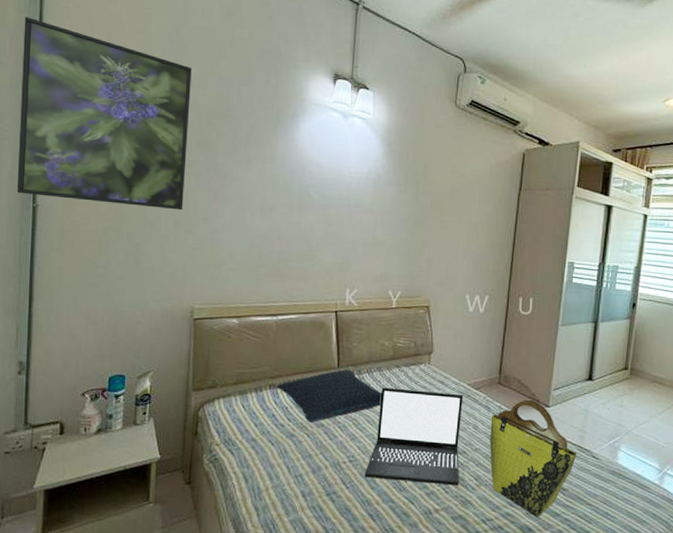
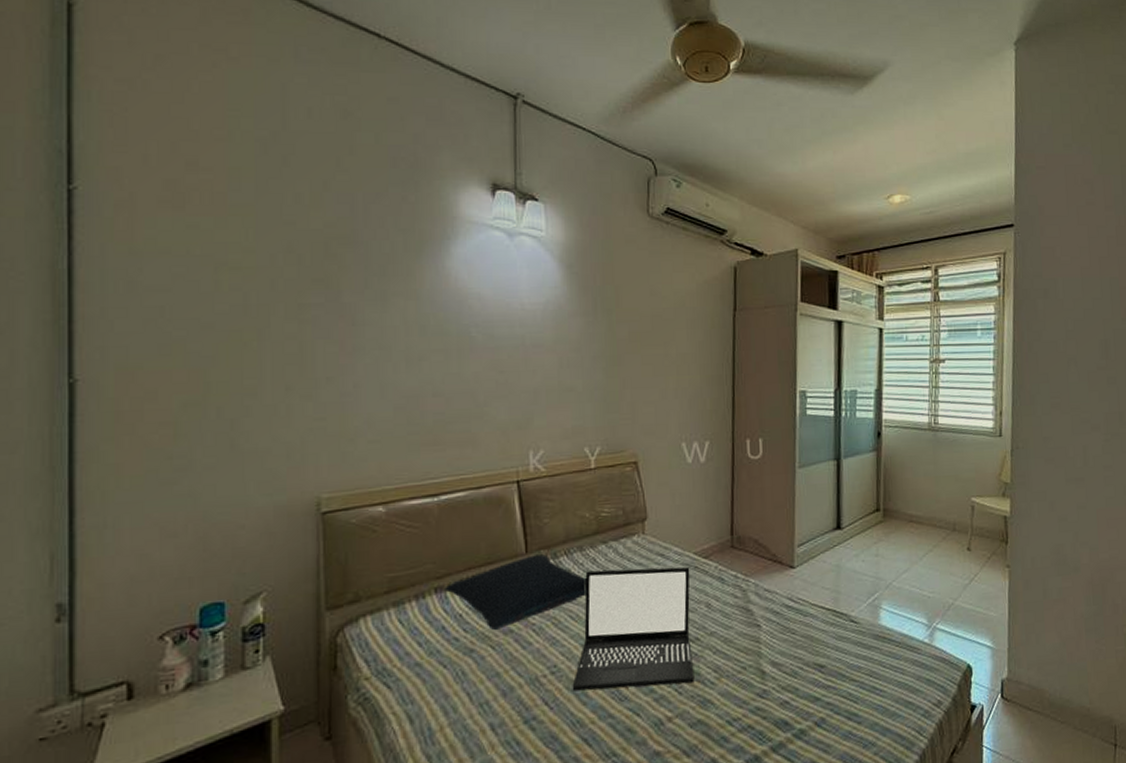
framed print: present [16,17,192,210] -> none [41,125,298,371]
tote bag: present [489,399,577,517] -> none [726,562,833,706]

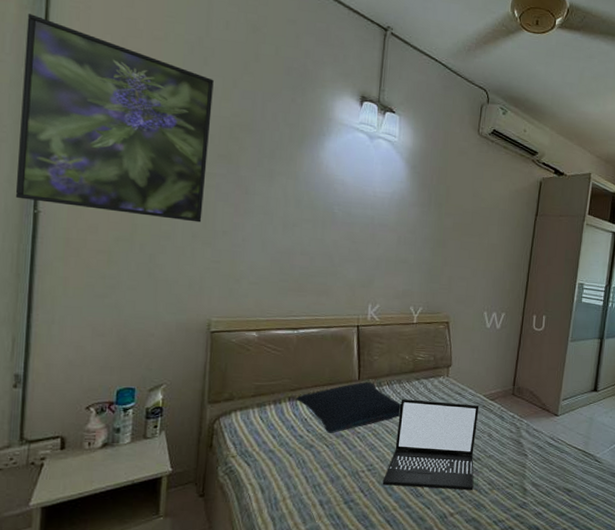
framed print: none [41,125,298,371] -> present [15,14,214,223]

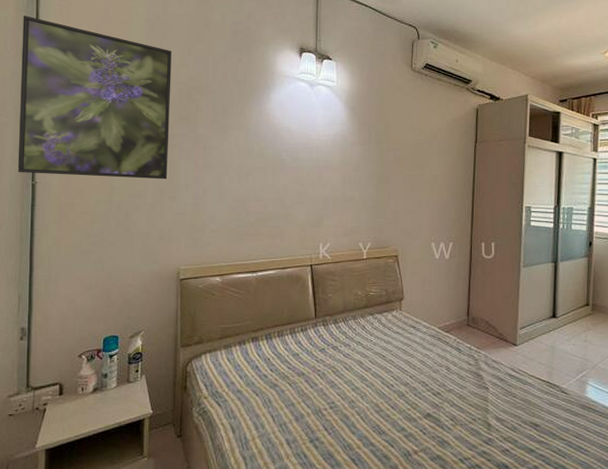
pillow: present [296,382,402,434] -> none [259,320,358,373]
laptop: present [382,399,480,491] -> none [345,335,435,427]

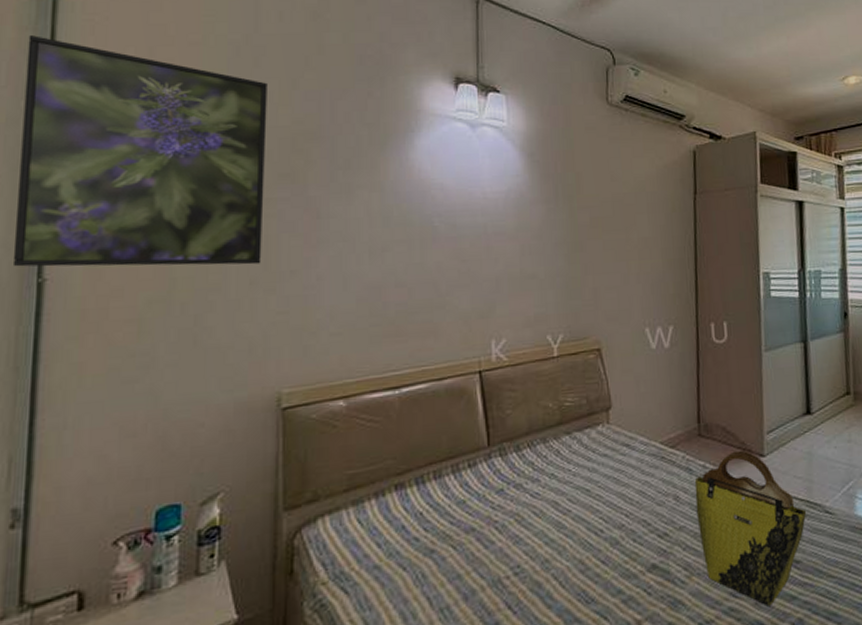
tote bag: none [462,339,547,454] -> present [694,450,807,606]

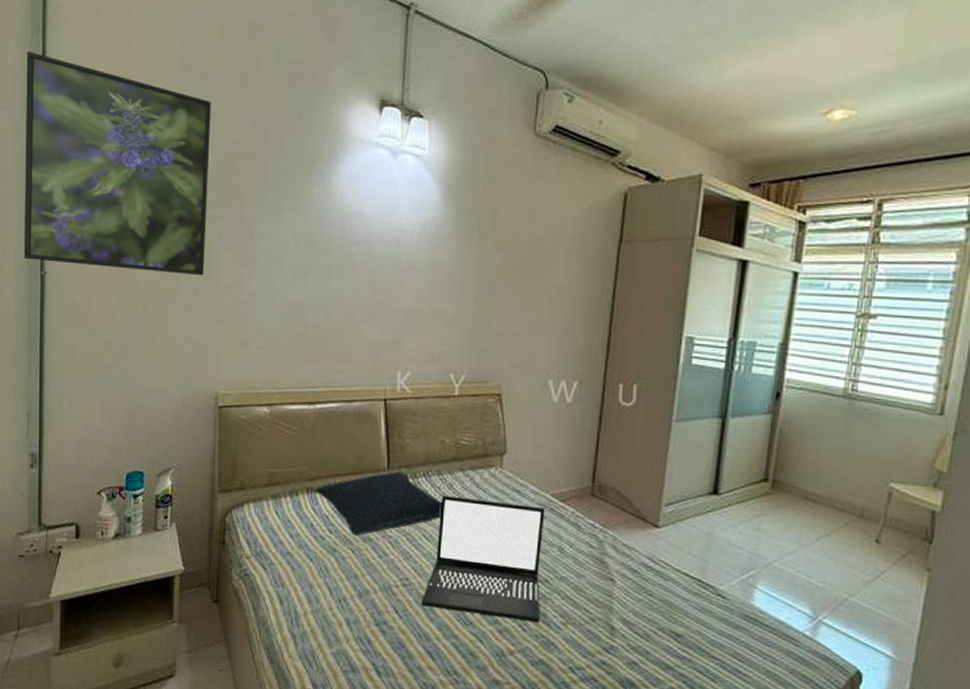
pillow: none [405,447,551,530] -> present [315,472,443,537]
laptop: none [536,457,664,594] -> present [421,495,546,623]
tote bag: present [694,450,807,606] -> none [579,516,697,669]

